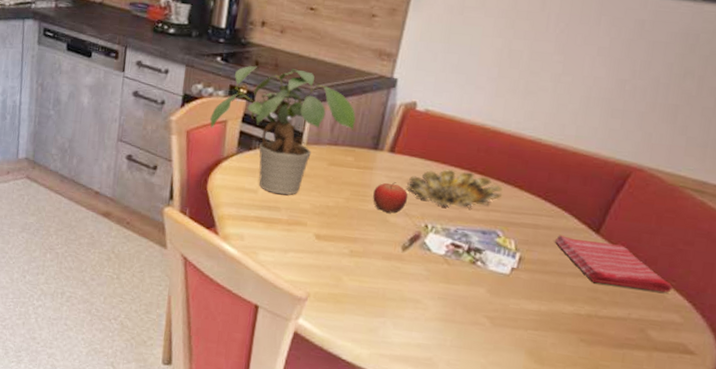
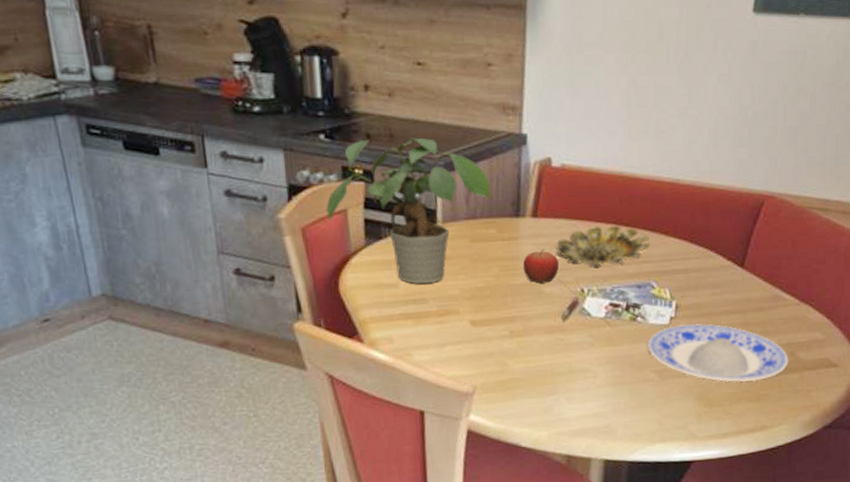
plate: none [482,276,638,350] -> present [646,324,789,383]
dish towel: present [554,235,673,293] -> none [705,275,813,316]

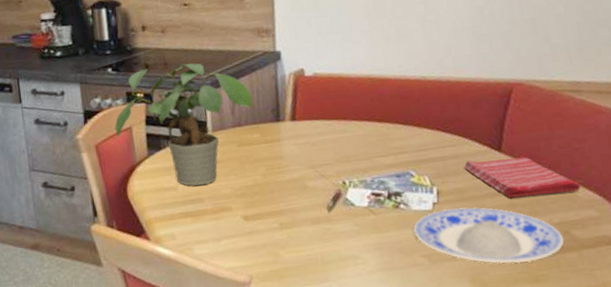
fruit: present [523,249,560,284] -> none [286,148,320,179]
bowl: present [556,225,651,266] -> none [316,122,405,160]
dish towel: none [705,275,813,316] -> present [463,157,581,198]

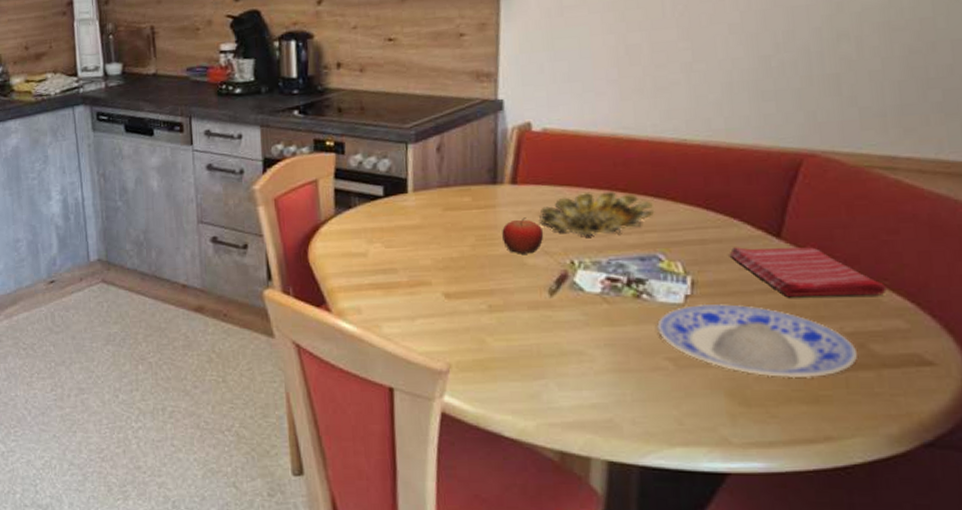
potted plant: present [115,63,253,186] -> none [298,109,465,254]
fruit: none [286,148,320,179] -> present [502,217,544,254]
bowl: none [316,122,405,160] -> present [539,191,655,236]

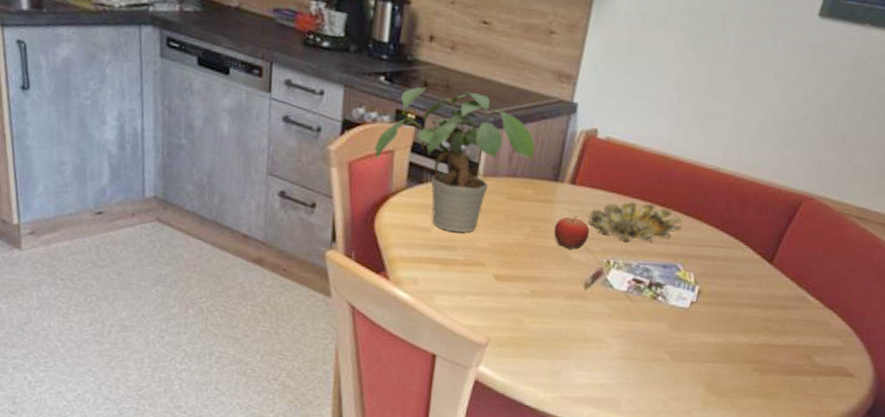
potted plant: none [298,109,465,254] -> present [374,86,535,233]
plate: present [656,303,858,379] -> none [663,310,805,379]
dish towel: present [729,247,887,296] -> none [731,266,836,319]

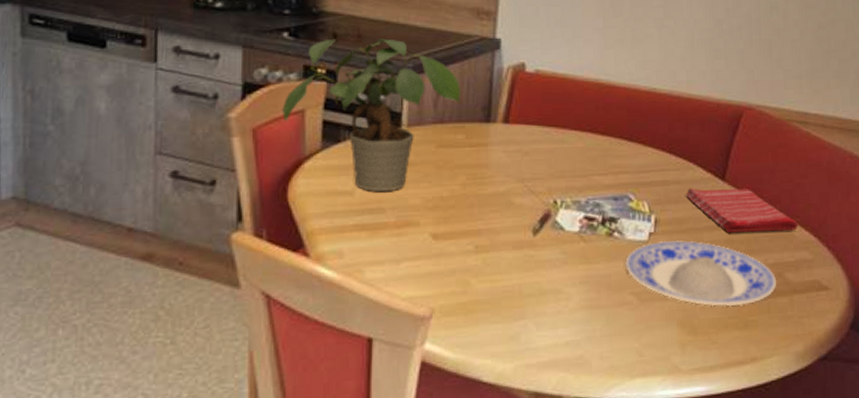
fruit: present [554,216,590,249] -> none [492,157,531,194]
bowl: present [589,201,683,242] -> none [528,133,628,176]
plate: none [663,310,805,379] -> present [624,240,777,307]
dish towel: none [731,266,836,319] -> present [685,188,798,233]

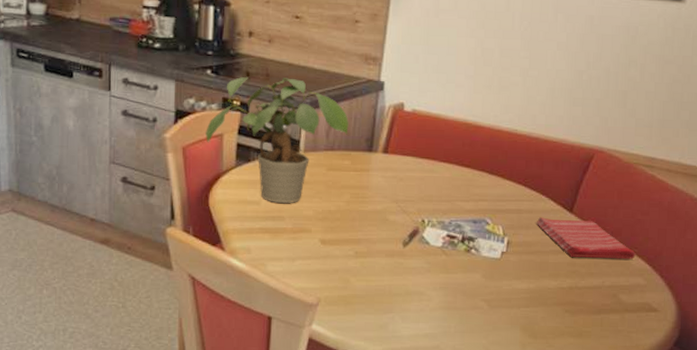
plate: present [624,240,777,307] -> none [478,259,612,319]

